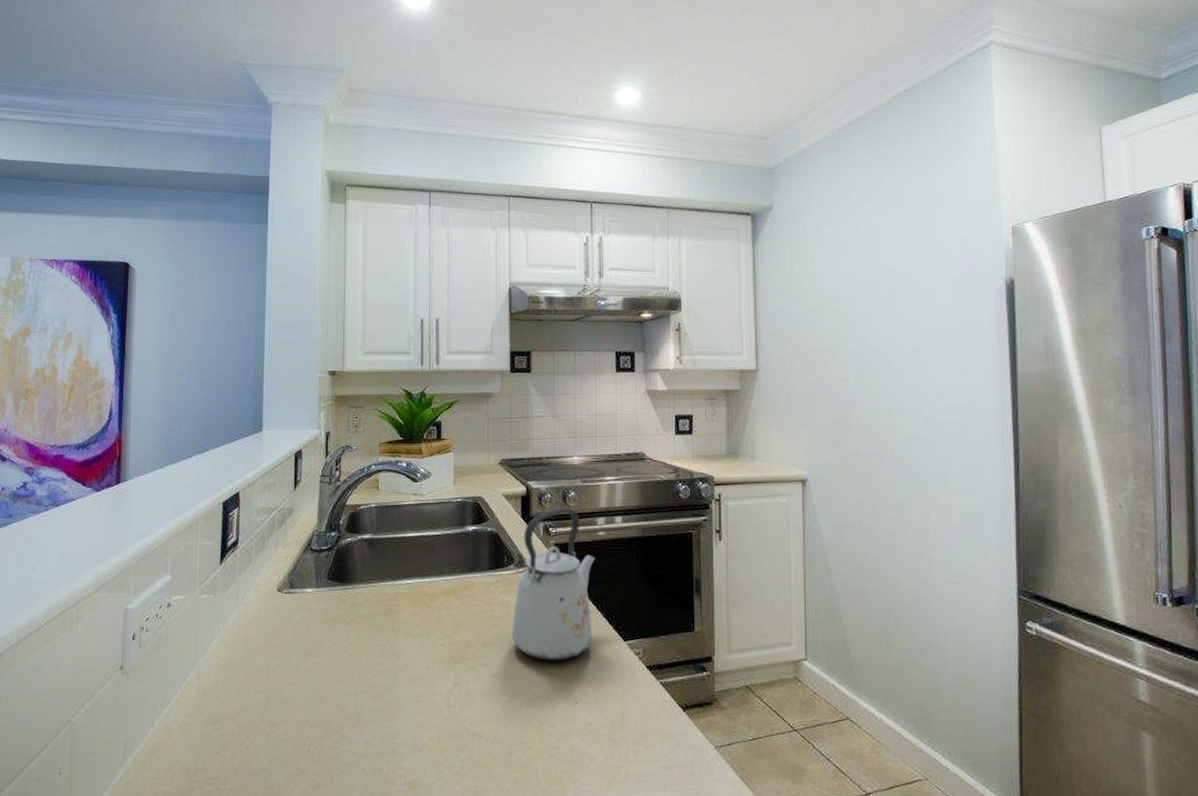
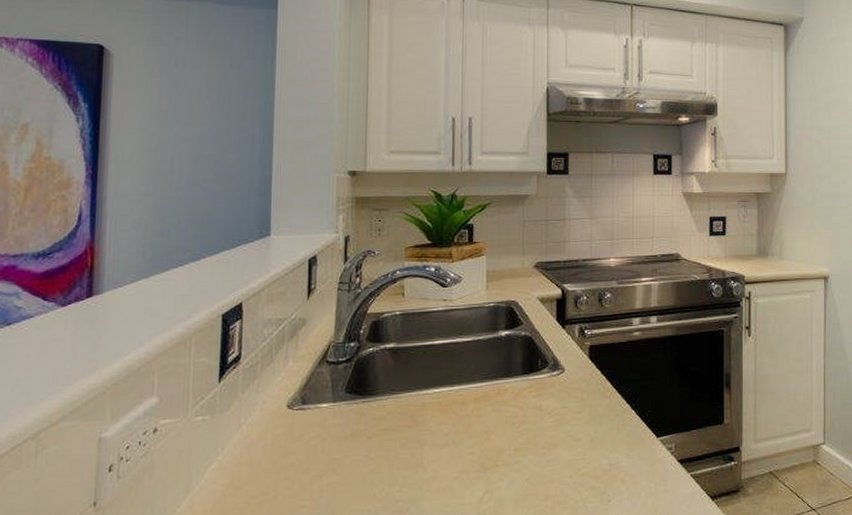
kettle: present [512,508,595,661] -> none [546,309,630,462]

